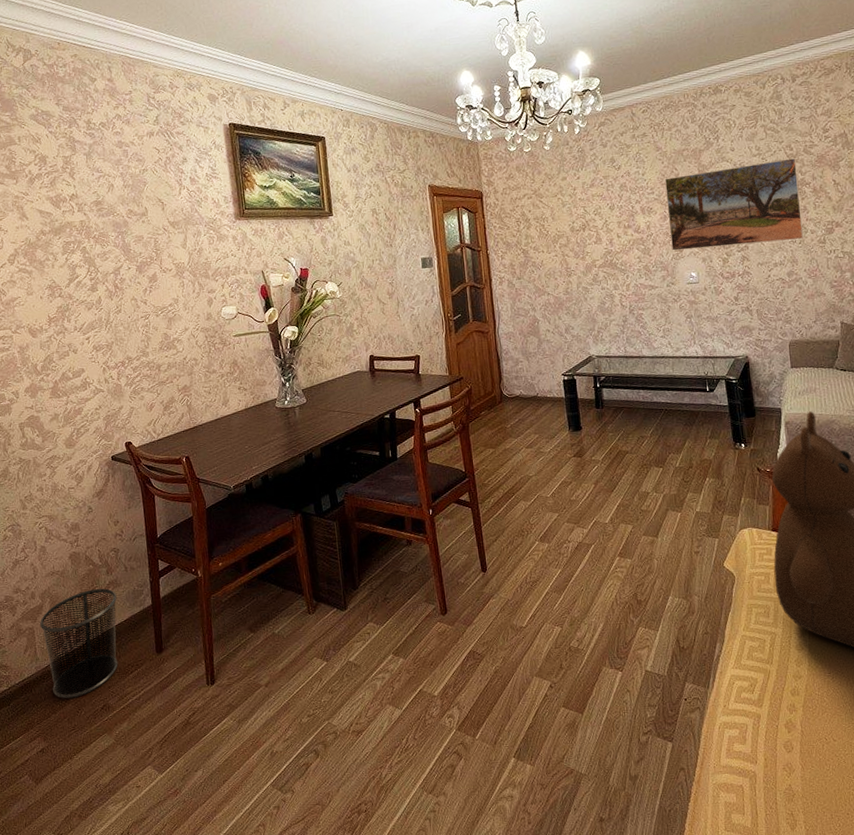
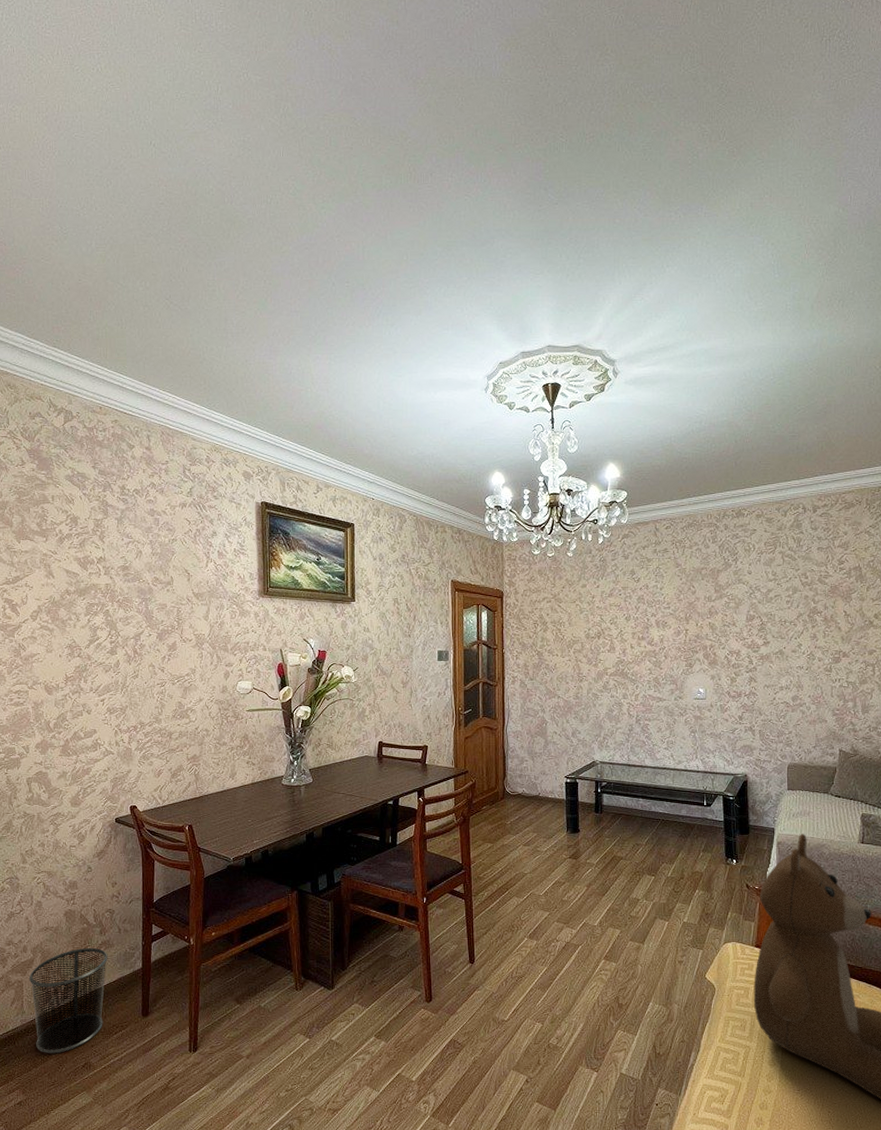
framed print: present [665,158,803,251] -> none [682,586,811,666]

